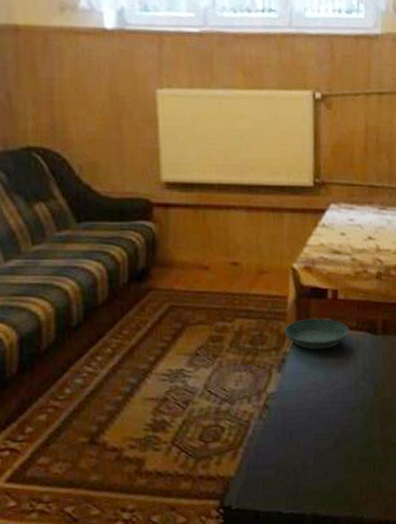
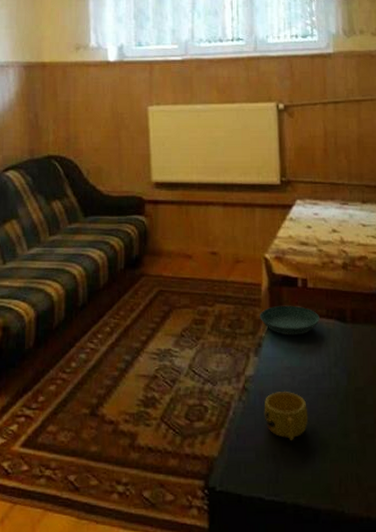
cup: none [285,406,333,454] -> present [264,390,309,440]

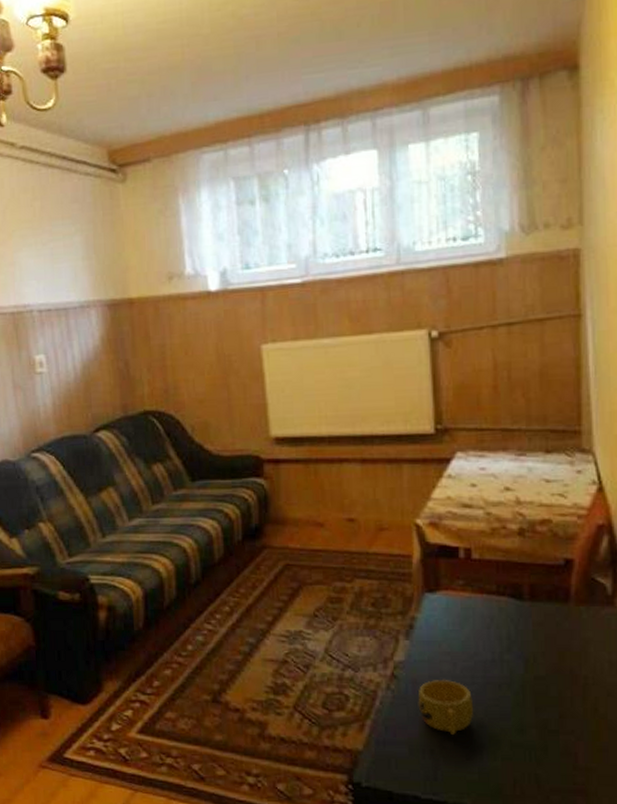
saucer: present [260,305,320,336] -> none [411,580,488,616]

